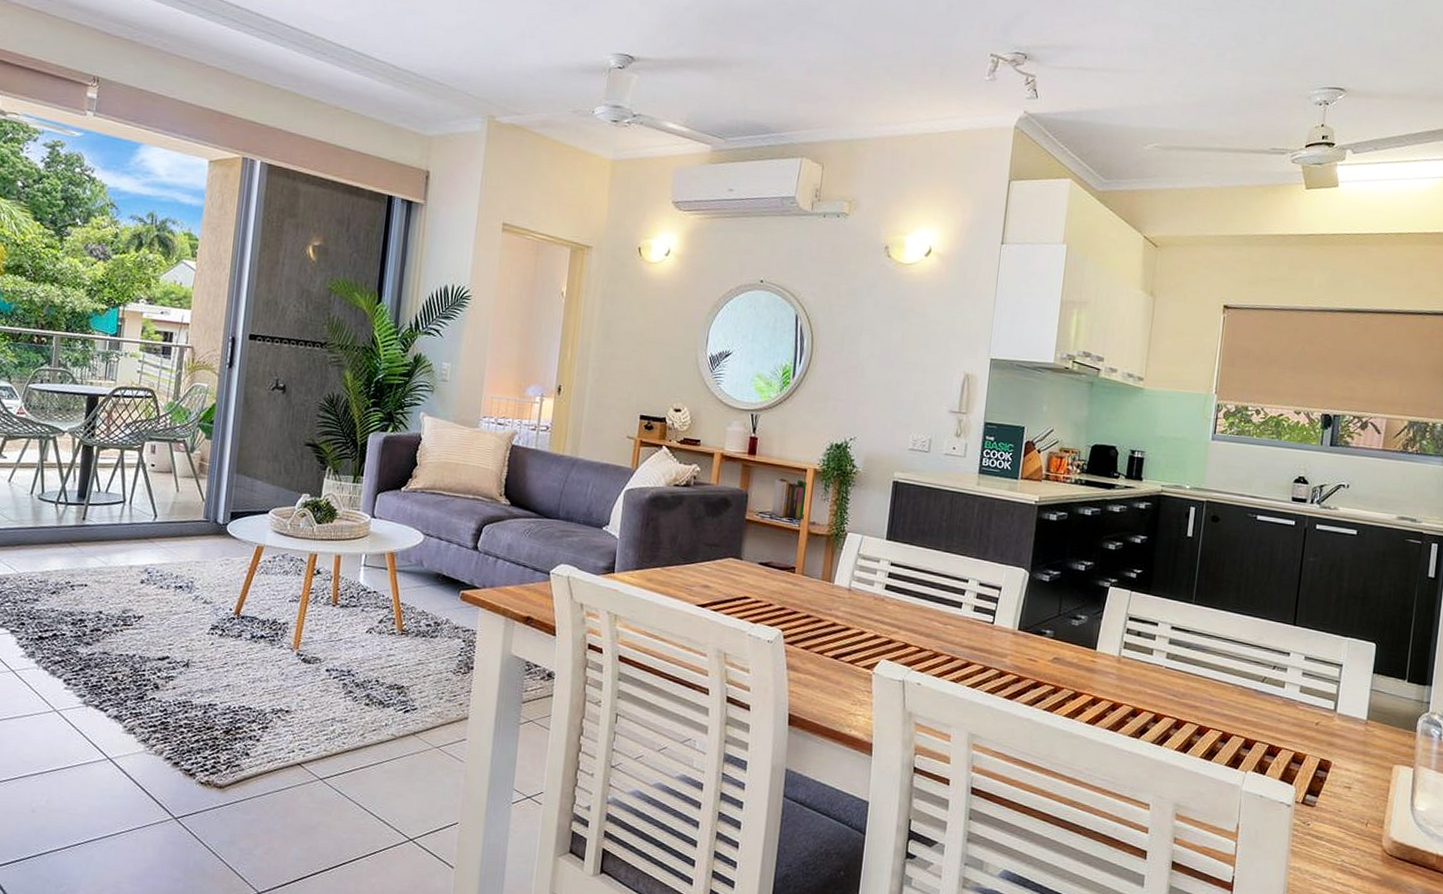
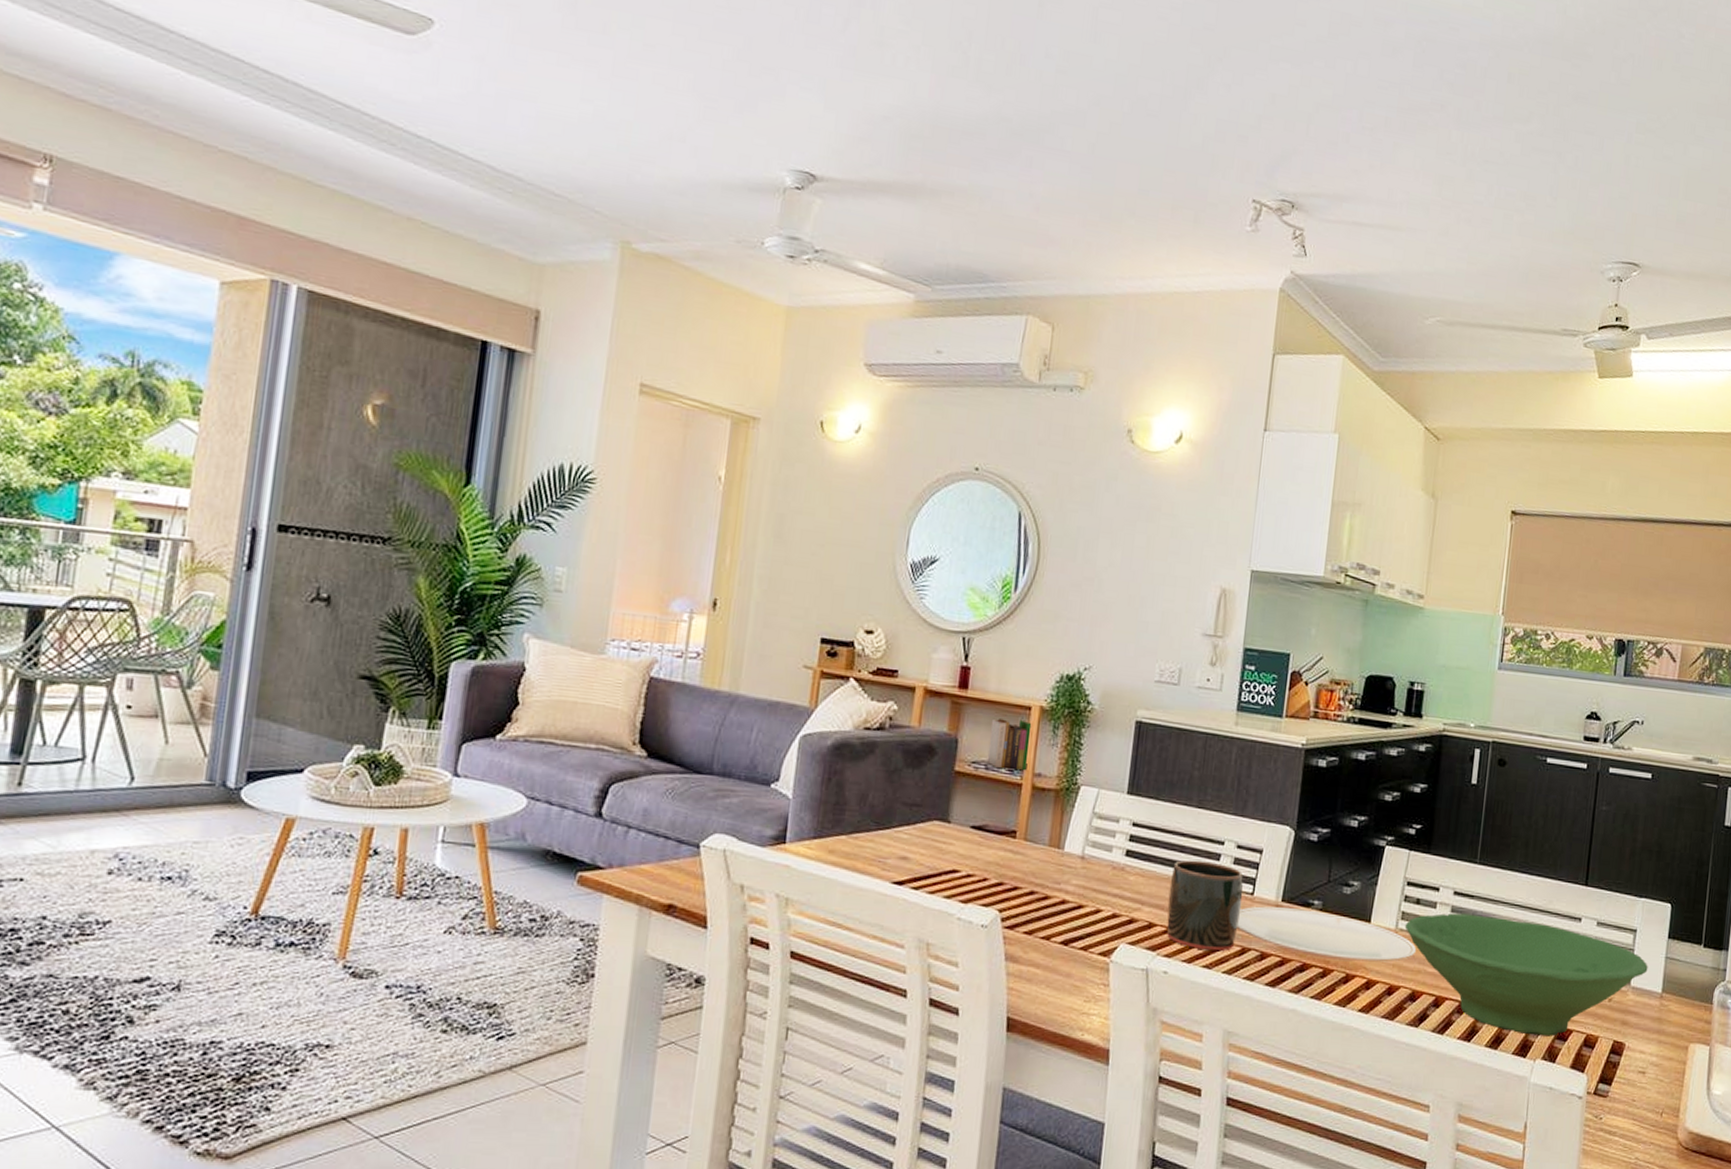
mug: none [920,594,985,669] -> present [1166,860,1244,952]
plate: none [979,633,1138,684] -> present [1236,906,1417,963]
bowl: none [1127,644,1354,753] -> present [1404,913,1648,1037]

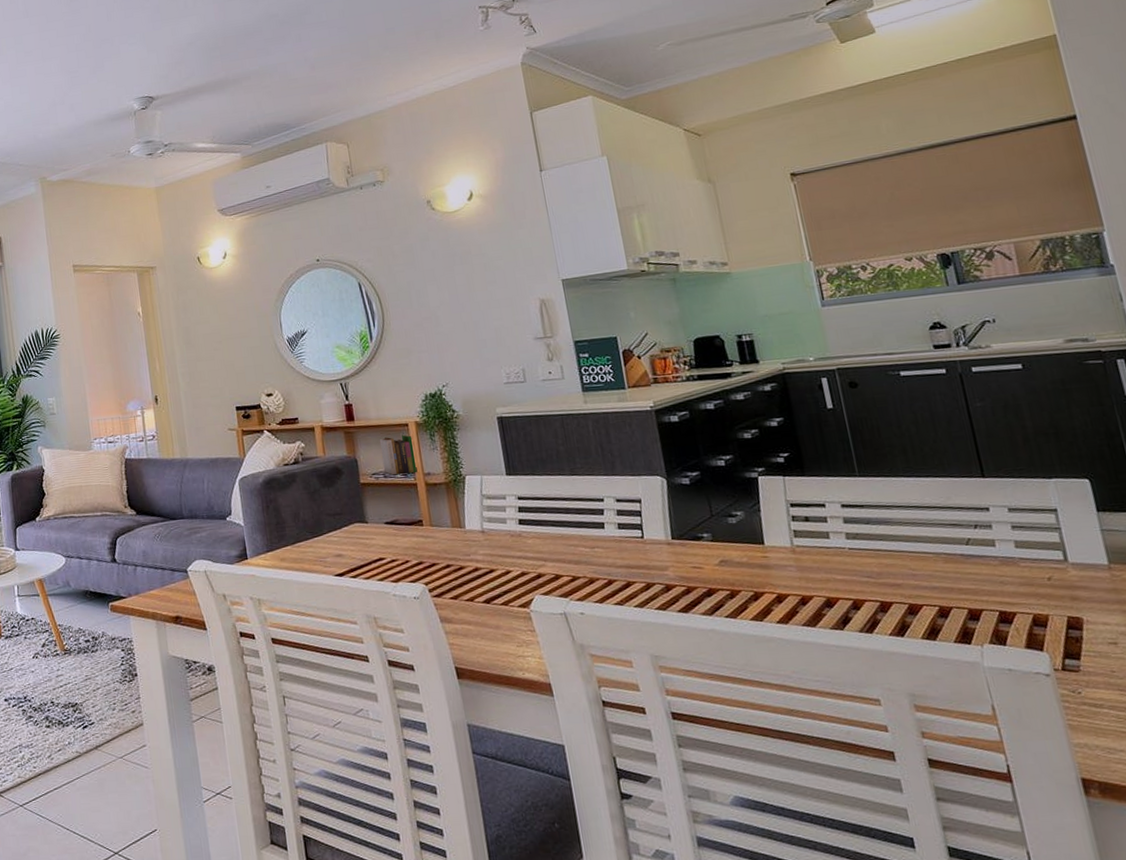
mug: present [1166,860,1244,952] -> none [563,517,639,591]
plate: present [1236,906,1417,963] -> none [634,542,820,583]
bowl: present [1404,913,1648,1037] -> none [800,519,1084,623]

